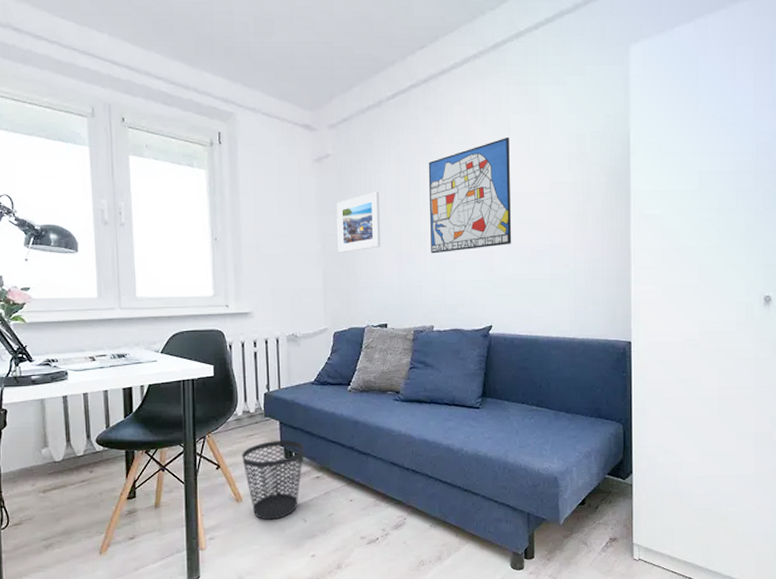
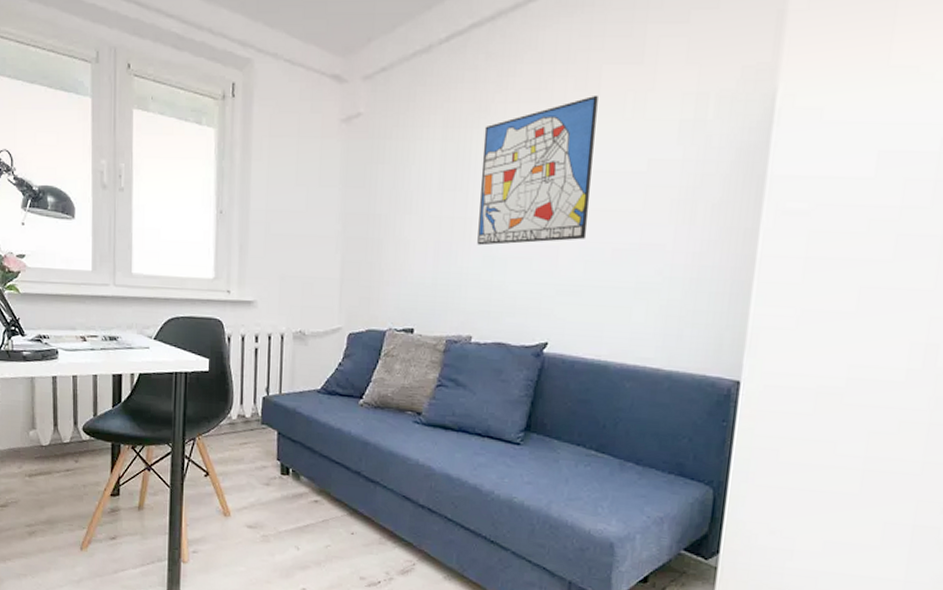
wastebasket: present [242,440,304,520] -> none [233,452,303,542]
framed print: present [336,192,381,253] -> none [361,162,418,238]

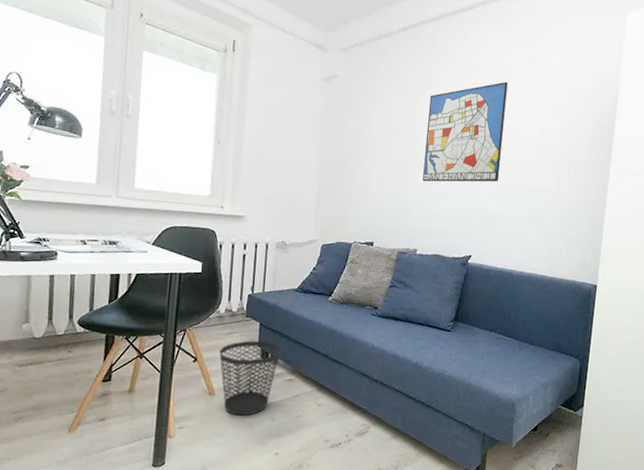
wastebasket: none [233,452,303,542] -> present [219,340,280,416]

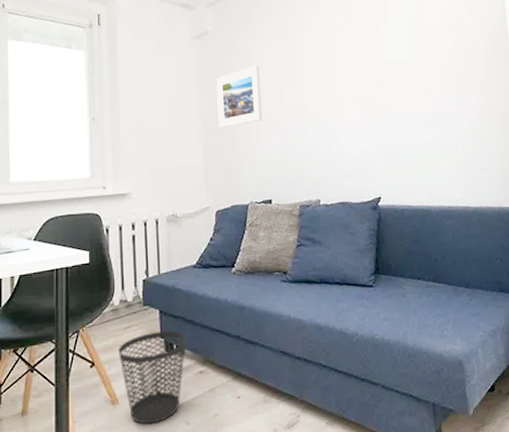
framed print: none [335,116,380,171] -> present [216,65,263,128]
wall art: present [422,81,508,182] -> none [307,8,396,126]

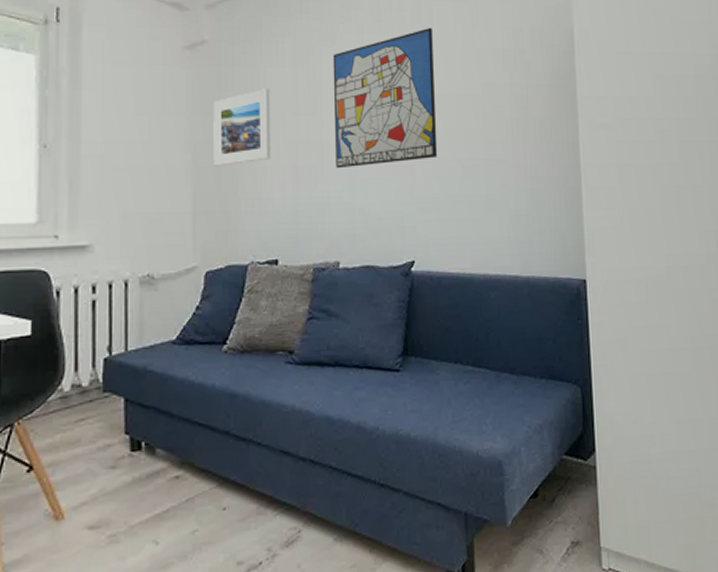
wastebasket: present [118,331,186,425] -> none [67,425,158,545]
wall art: none [307,8,396,126] -> present [332,27,438,169]

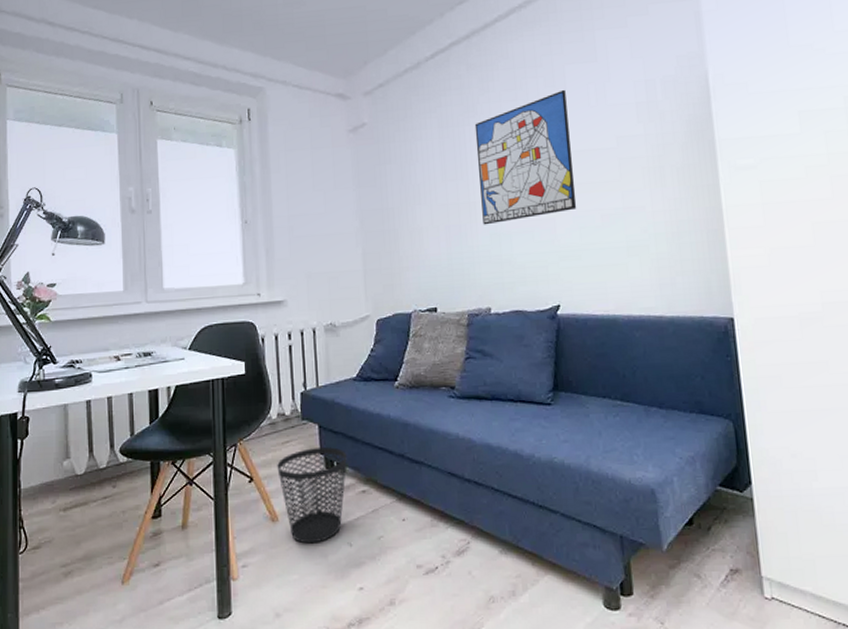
wastebasket: none [67,425,158,545] -> present [277,447,347,544]
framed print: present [213,89,272,166] -> none [375,160,426,230]

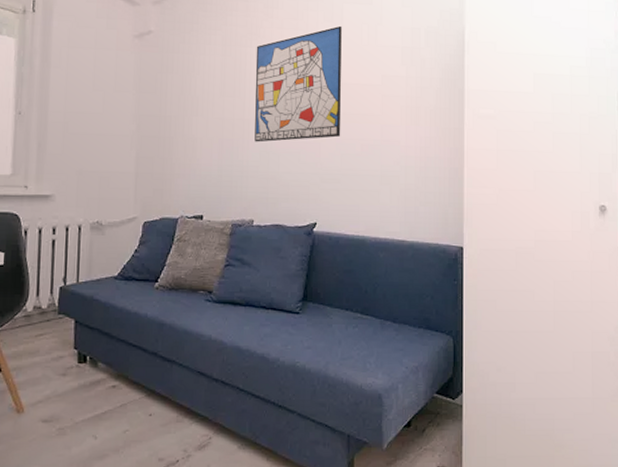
wastebasket: present [277,447,347,544] -> none [28,342,101,436]

